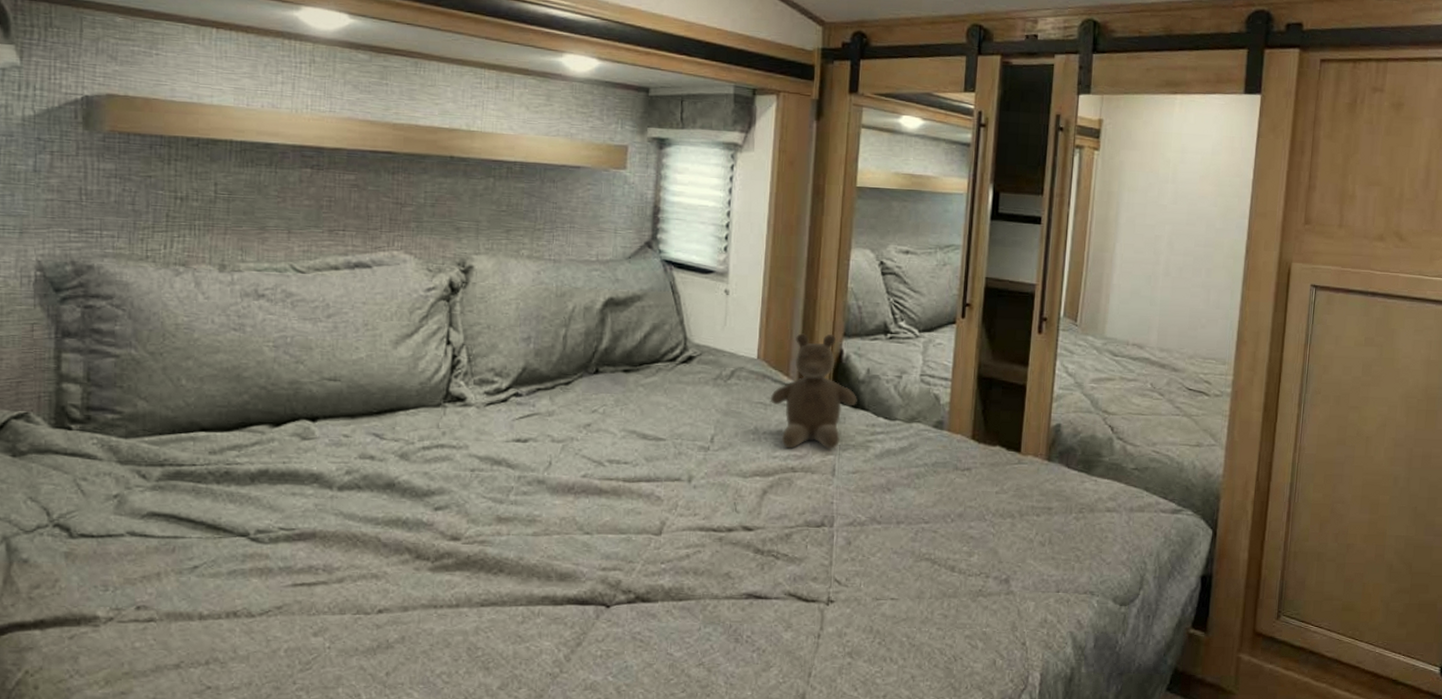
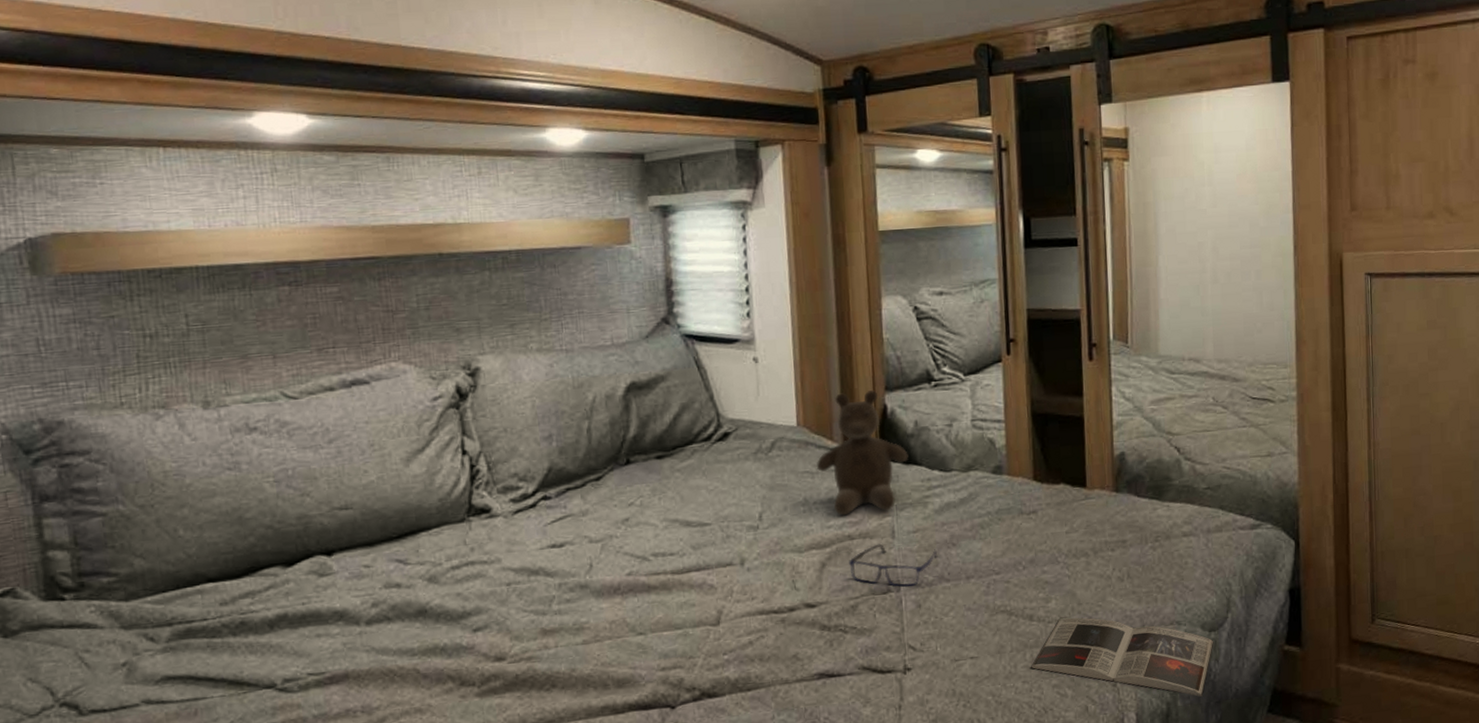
eyeglasses: none [789,479,873,524] -> present [849,543,938,587]
magazine: none [946,573,1124,666] -> present [1030,617,1214,697]

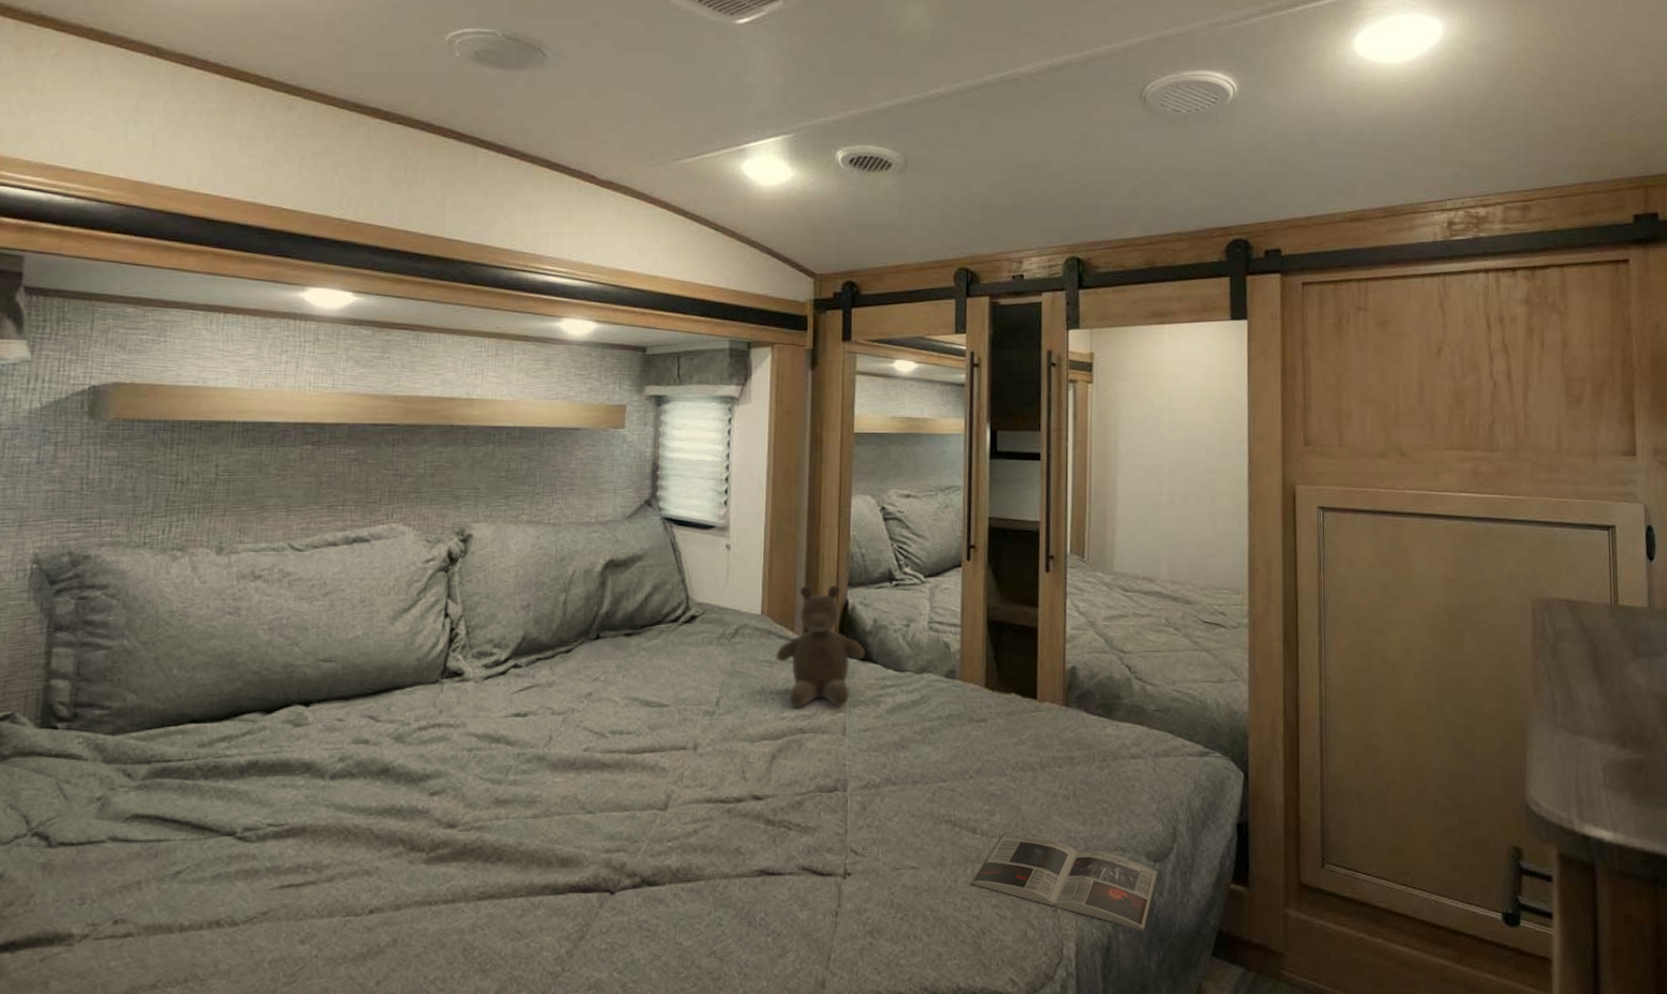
eyeglasses: present [849,543,938,587] -> none [799,739,887,787]

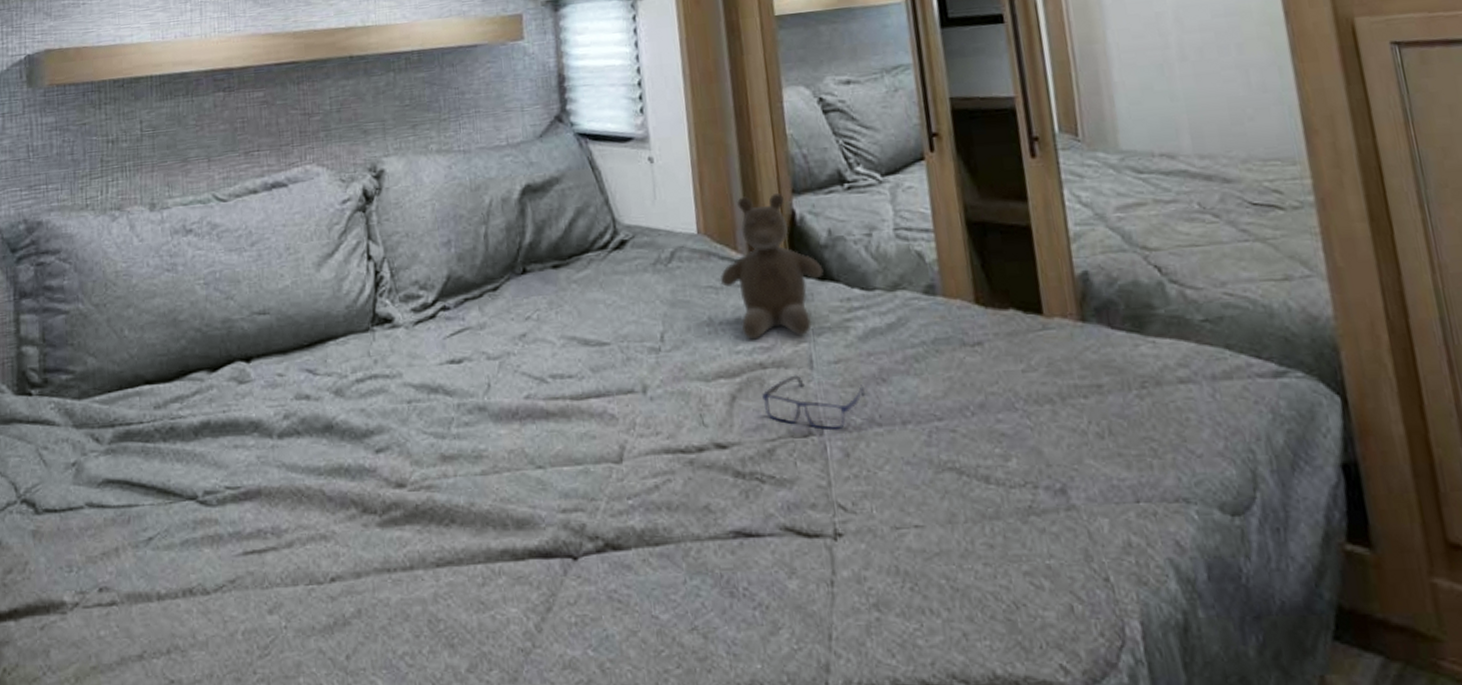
eyeglasses: none [799,739,887,787] -> present [762,375,866,431]
magazine: present [970,834,1159,932] -> none [991,482,1241,607]

